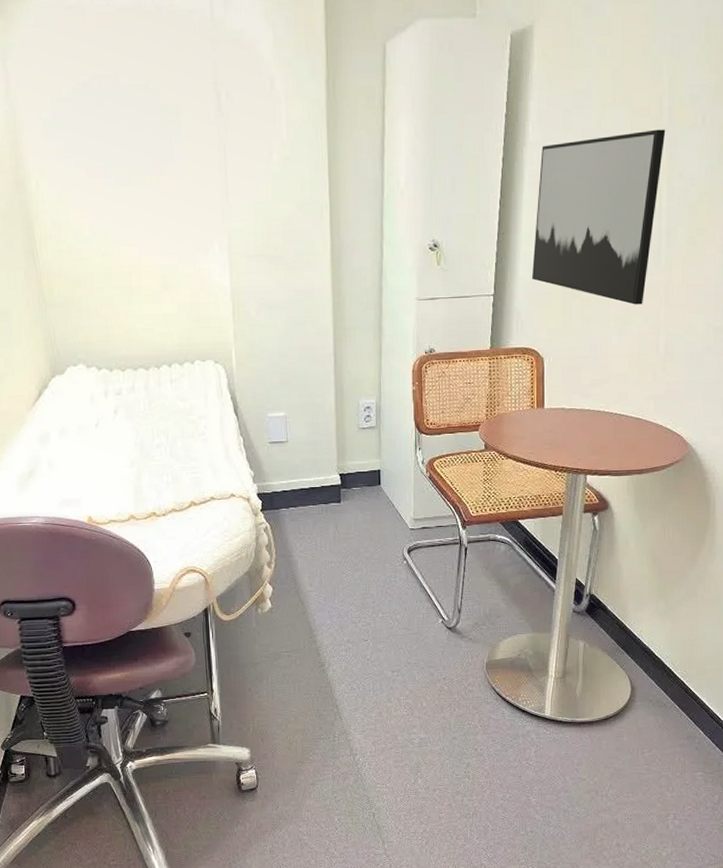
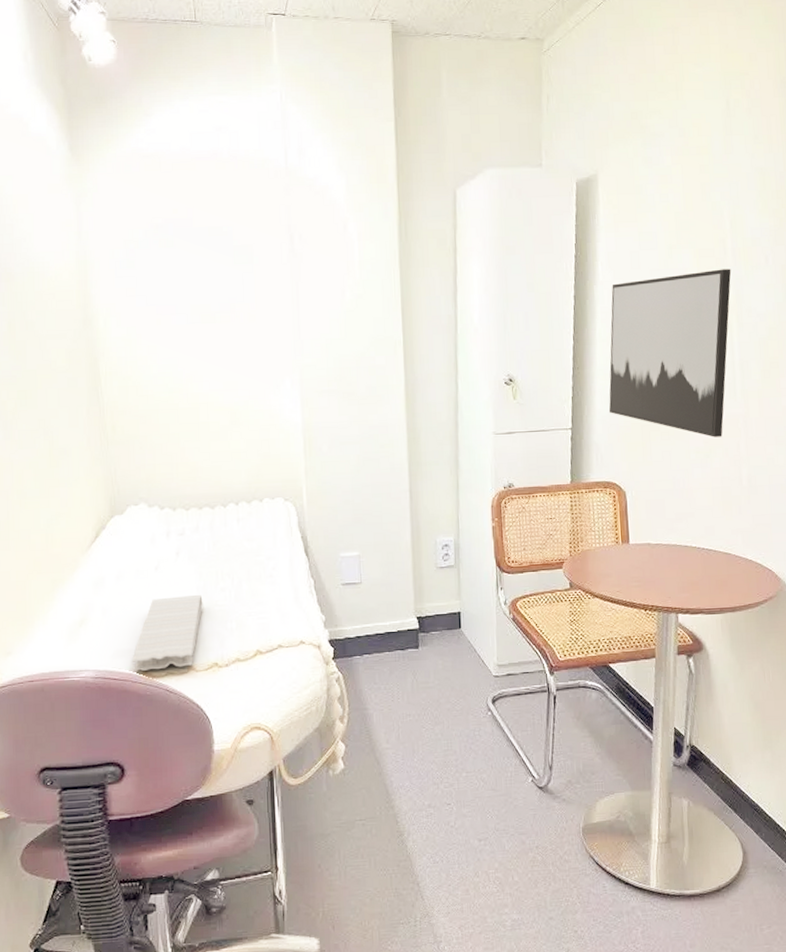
hand towel: none [78,450,141,518] -> present [132,594,203,671]

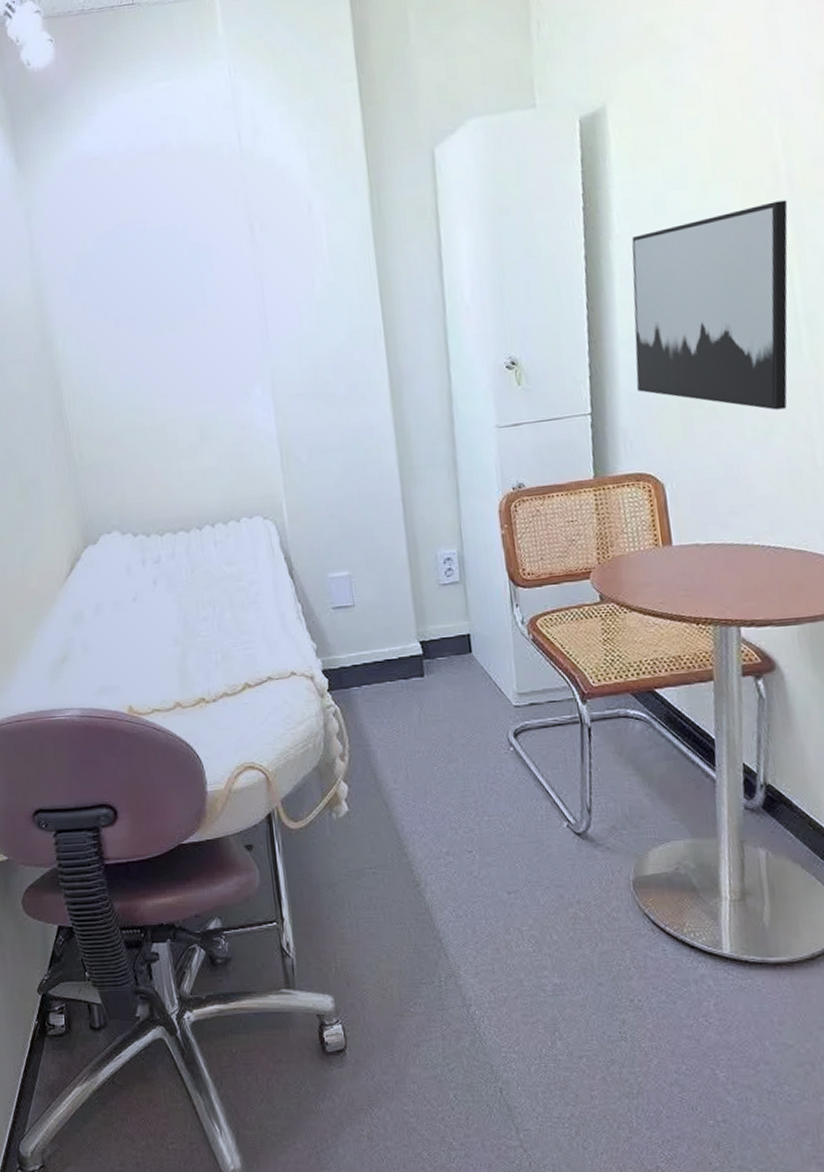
hand towel: present [132,594,203,671] -> none [116,625,185,709]

